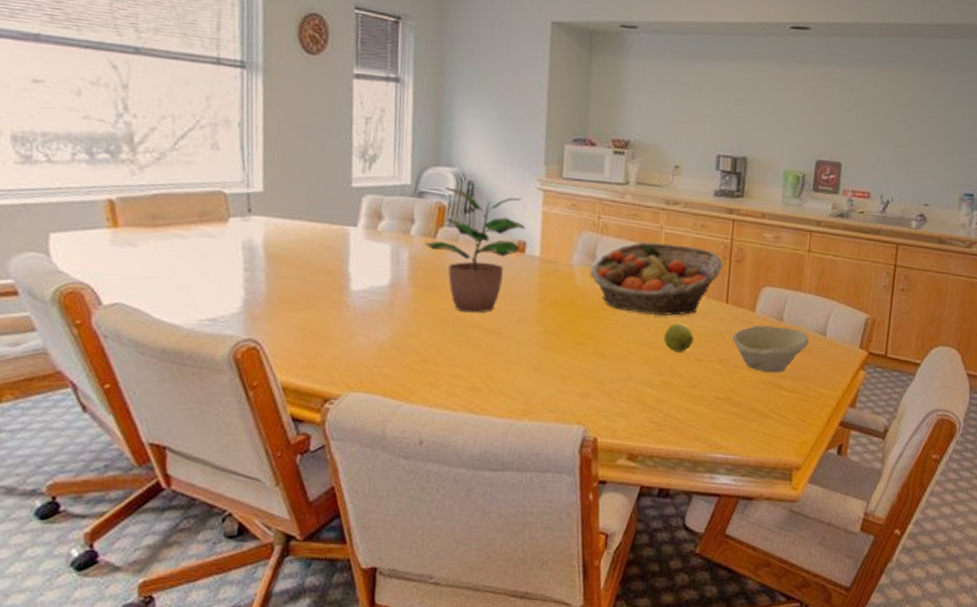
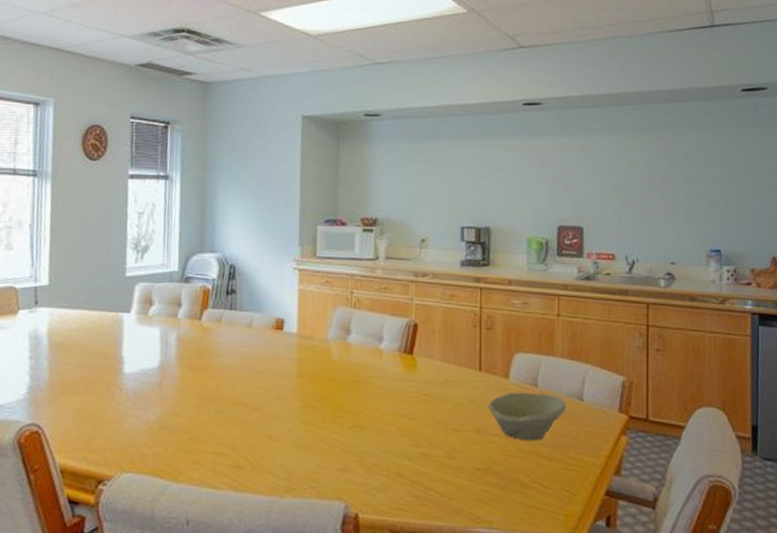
potted plant: present [425,187,526,313] -> none [191,271,283,391]
fruit basket: present [590,242,723,317] -> none [345,314,473,387]
apple: present [663,323,695,352] -> none [419,393,450,422]

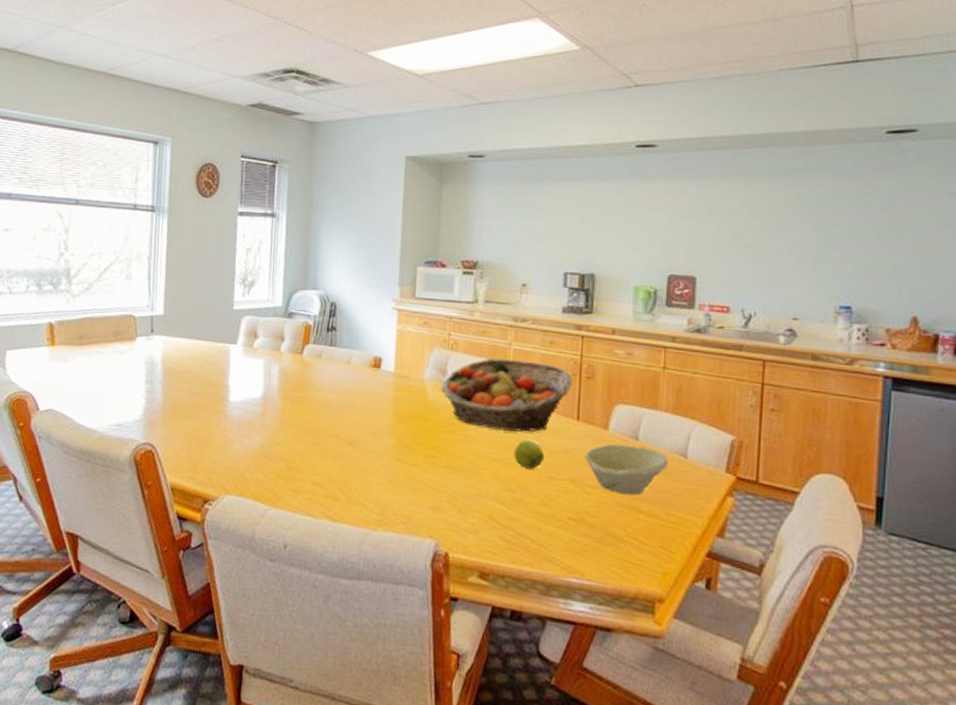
fruit basket: none [345,314,473,387] -> present [441,358,573,433]
apple: none [419,393,450,422] -> present [513,439,545,469]

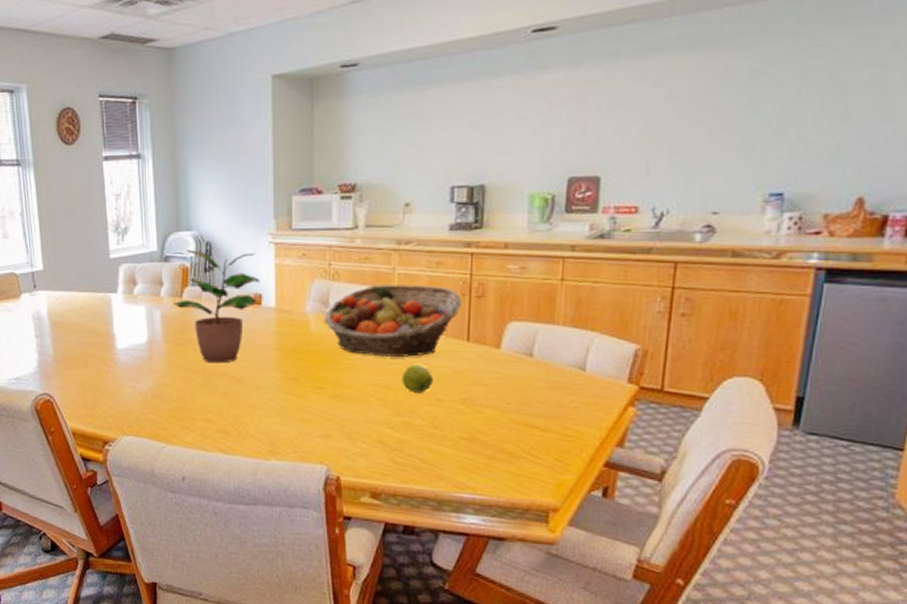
potted plant: none [293,308,381,425] -> present [174,250,260,364]
bowl: present [584,443,669,495] -> none [475,362,566,412]

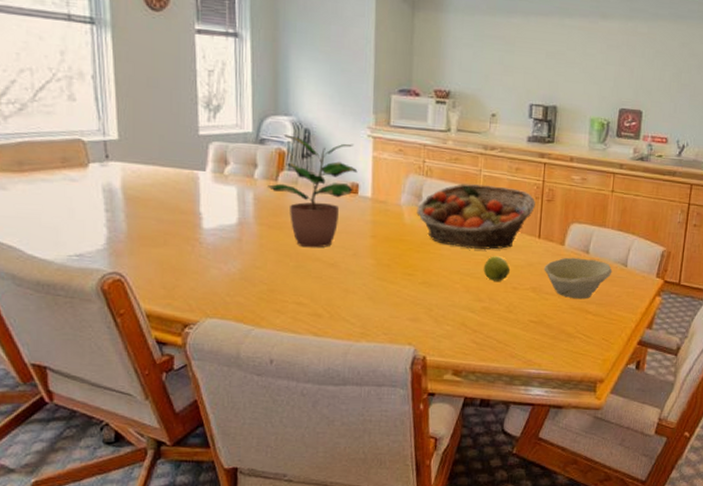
bowl: none [475,362,566,412] -> present [544,257,613,299]

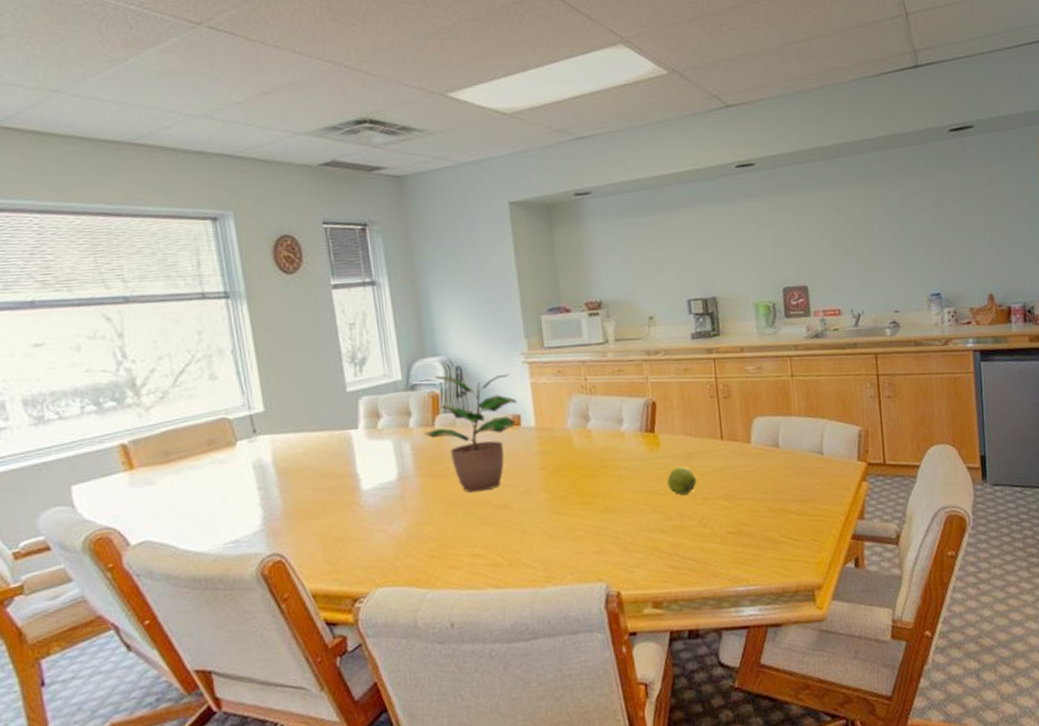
fruit basket: present [416,184,535,250] -> none [585,391,712,464]
bowl: present [544,257,613,299] -> none [733,453,809,500]

